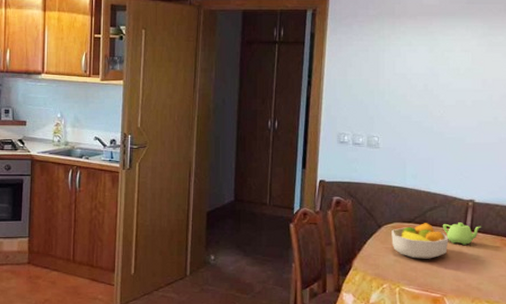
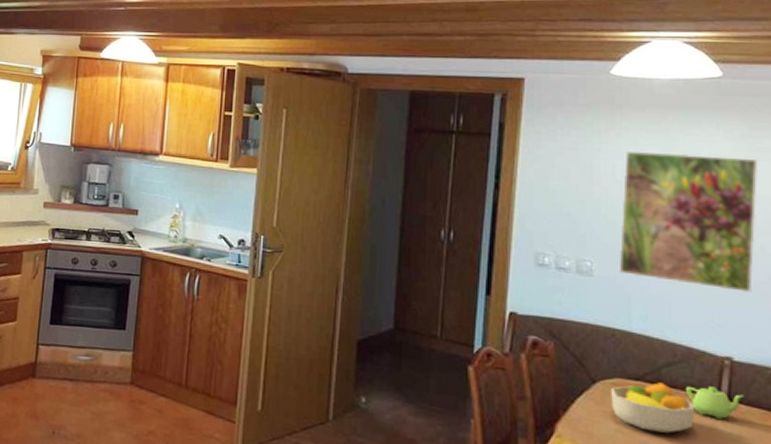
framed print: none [397,50,495,152] -> present [618,150,759,293]

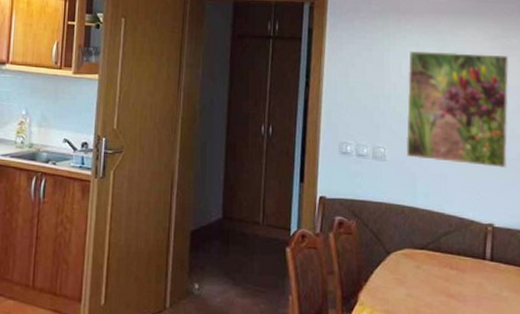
fruit bowl: present [611,382,695,434] -> none [402,250,467,293]
teapot: present [685,385,744,419] -> none [459,250,503,277]

